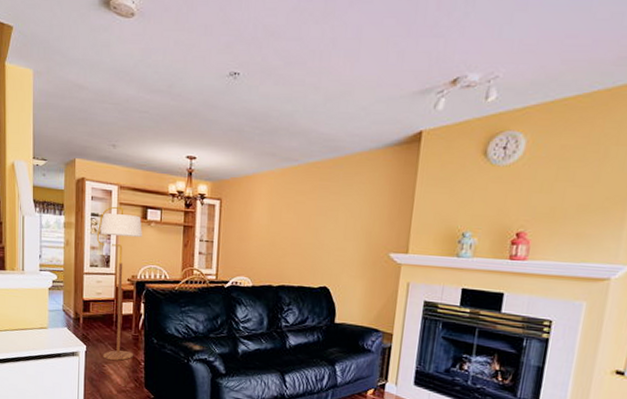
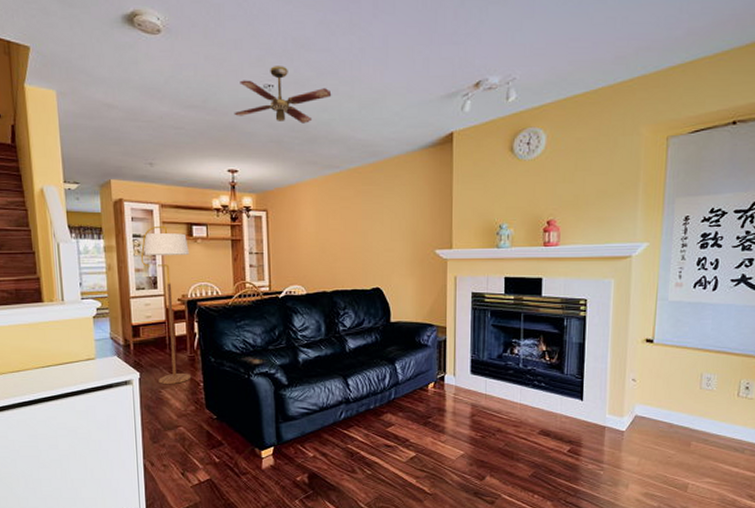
ceiling fan: none [197,53,298,114] -> present [234,66,332,124]

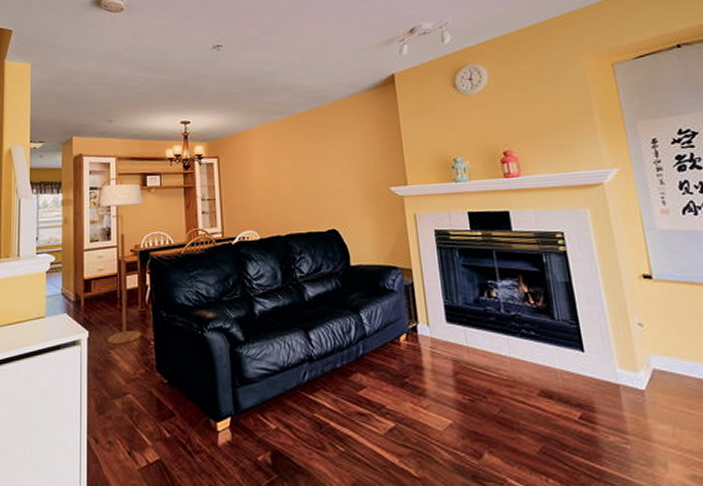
ceiling fan: present [234,66,332,124] -> none [186,28,276,76]

